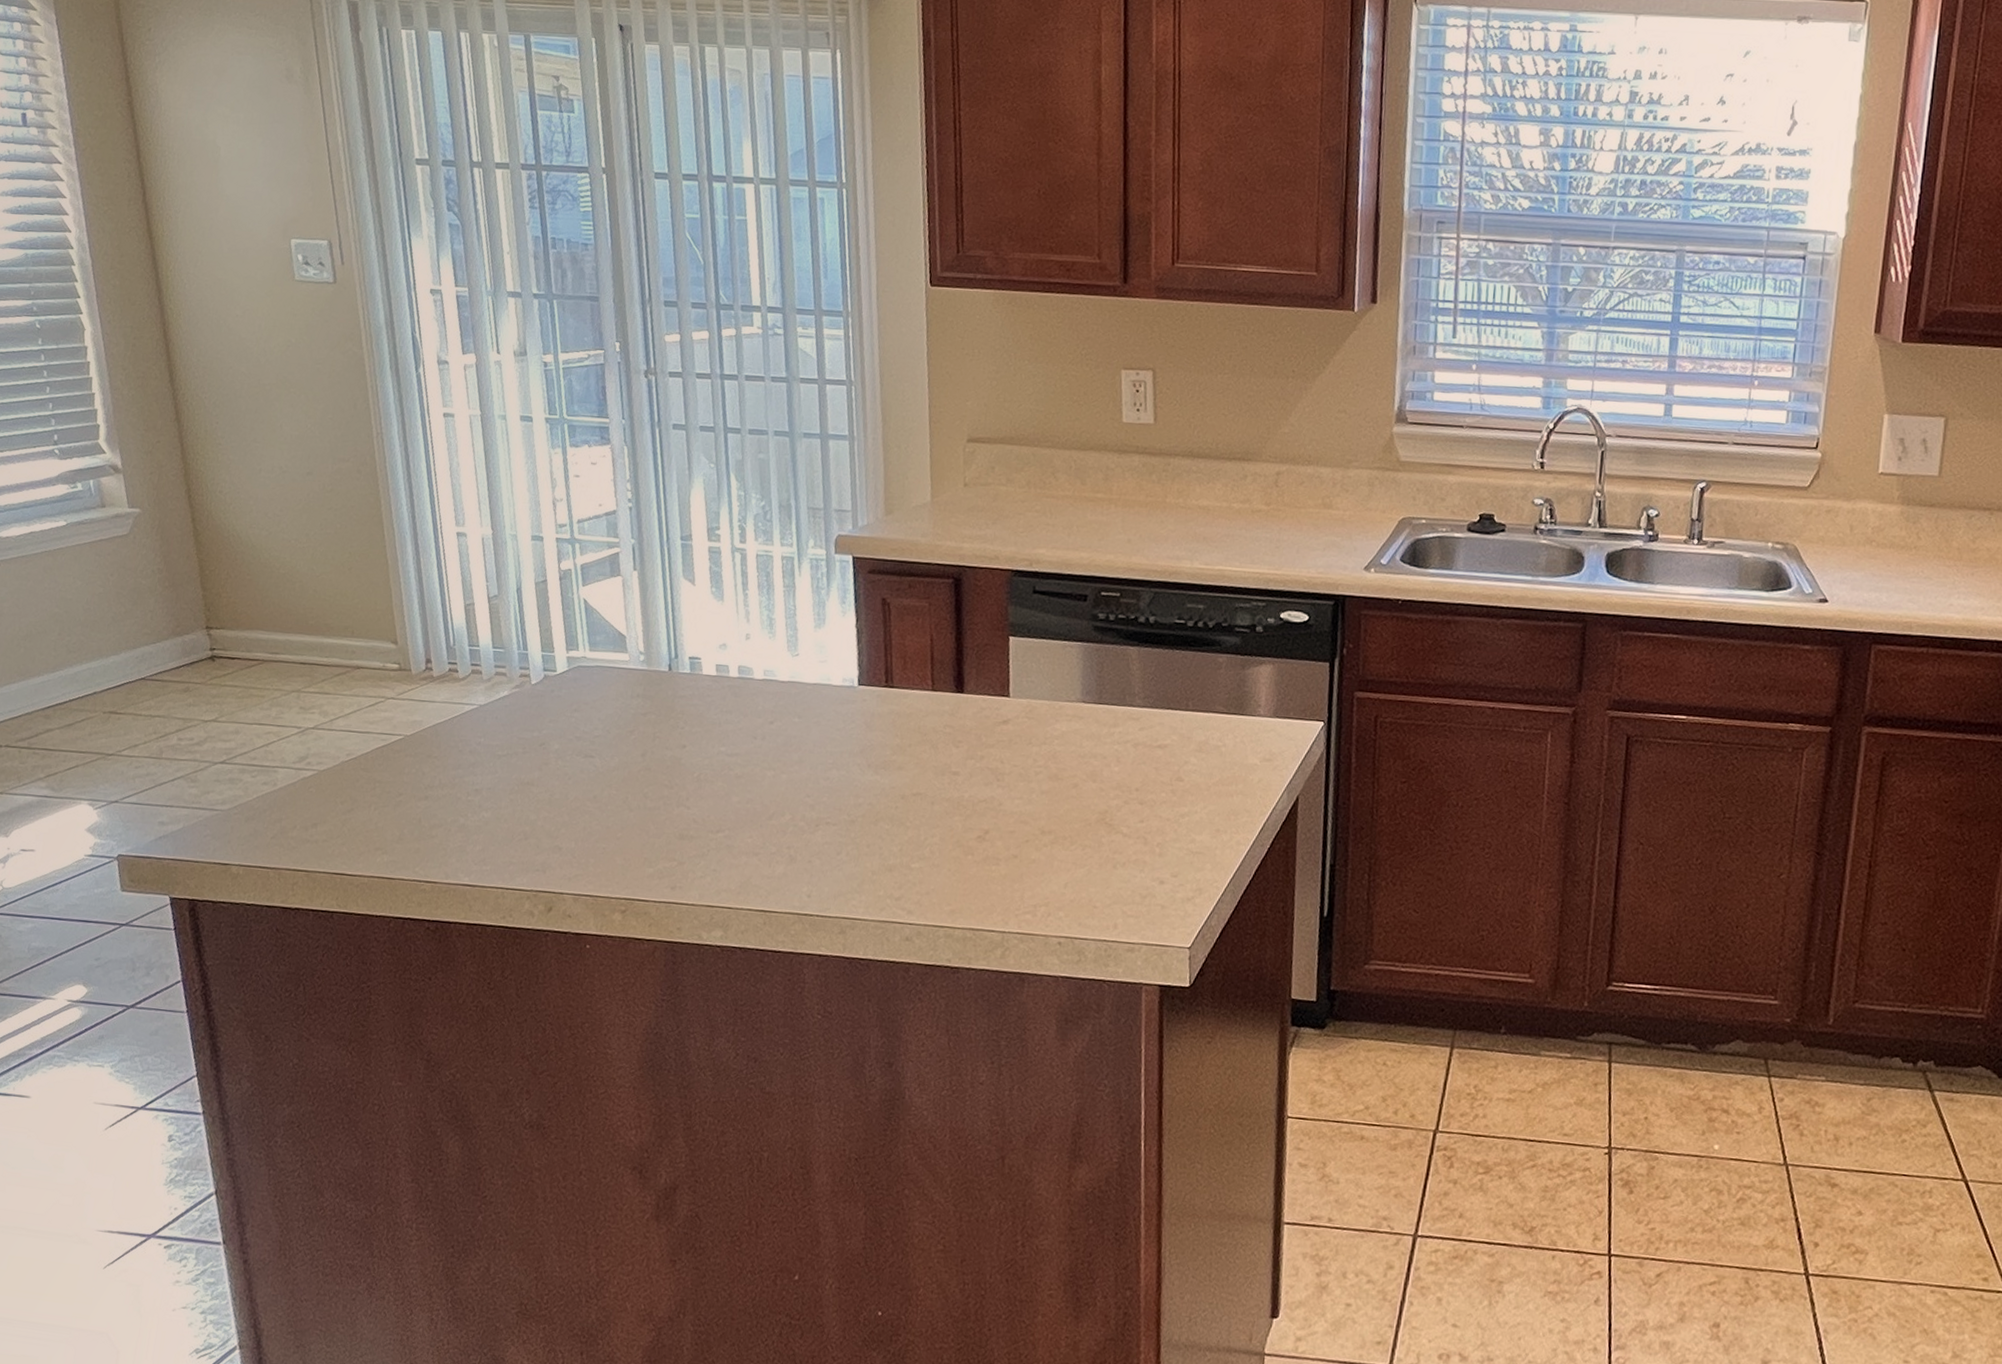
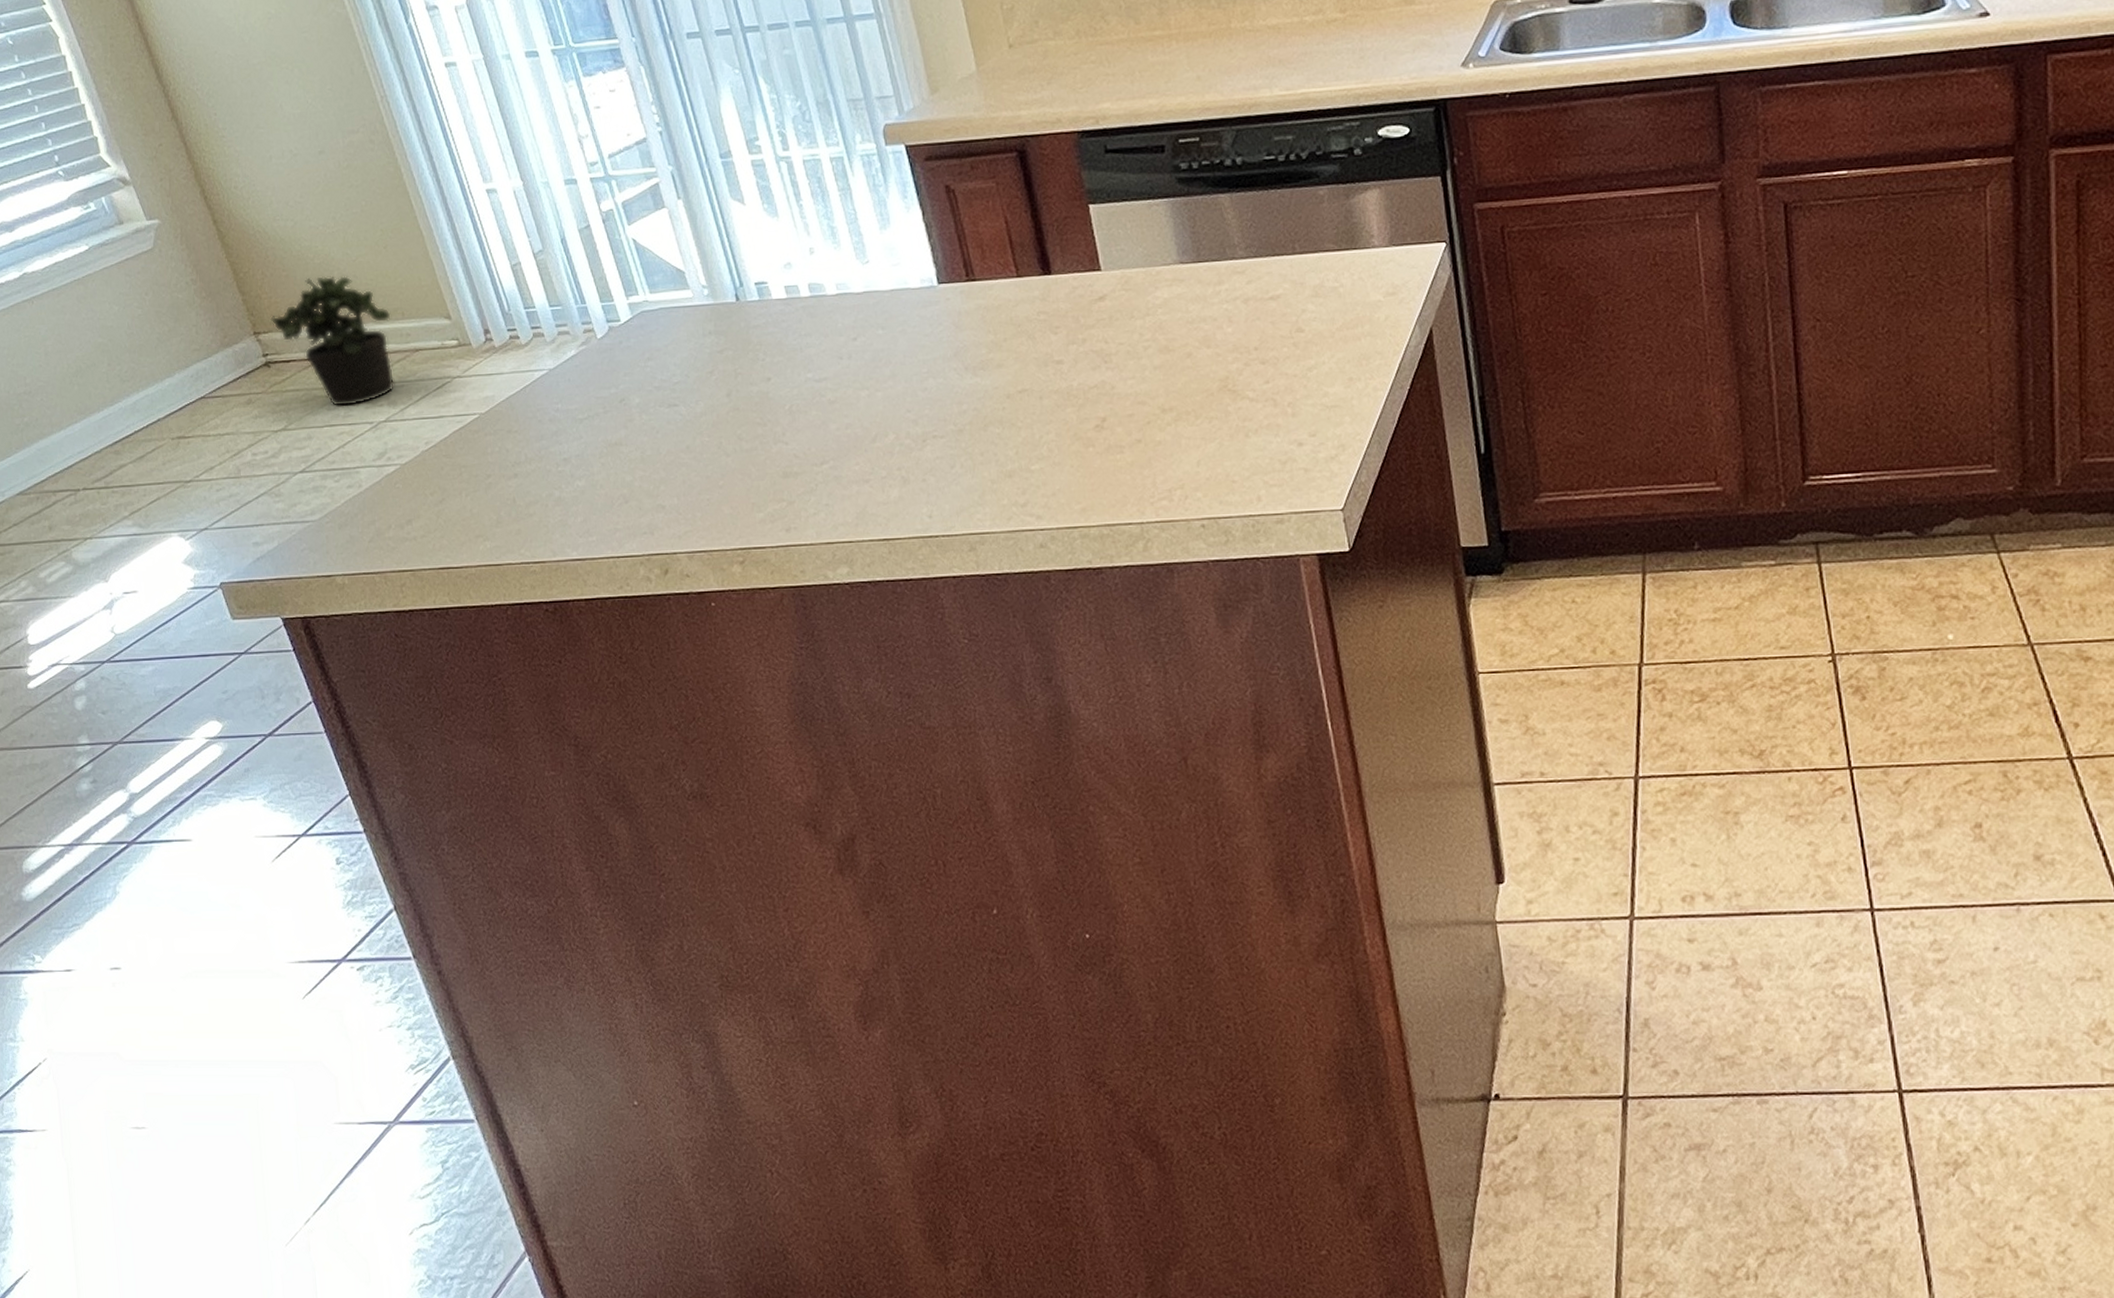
potted plant: none [225,585,341,710] -> present [270,276,395,407]

